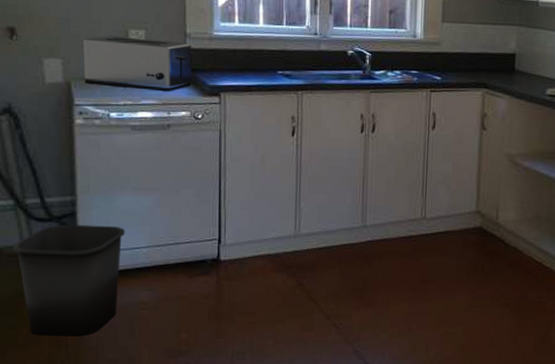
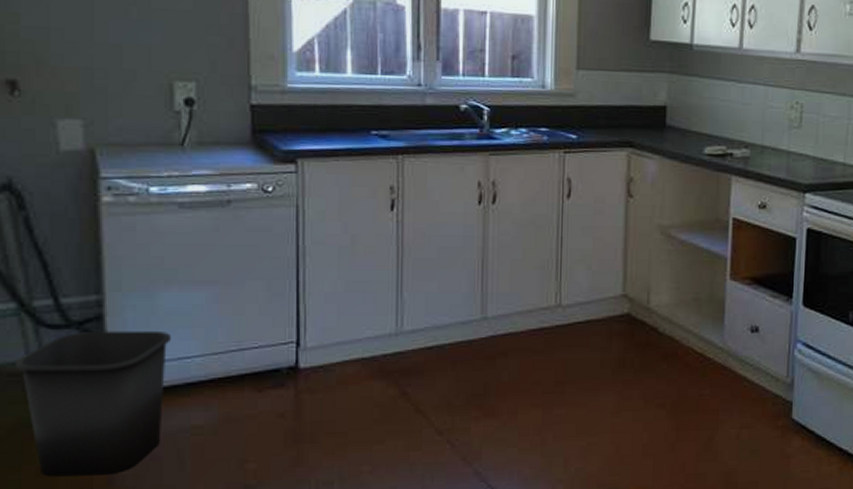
toaster: present [82,35,192,92] -> none [110,89,259,160]

